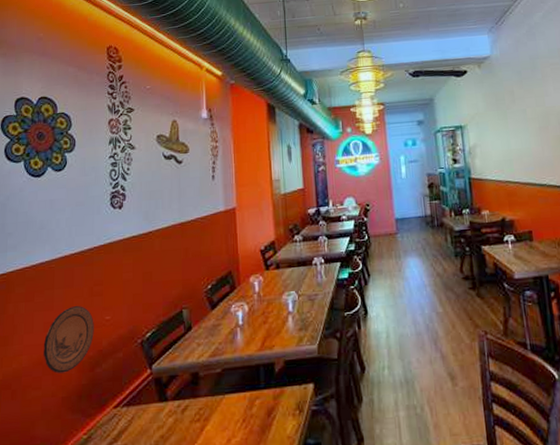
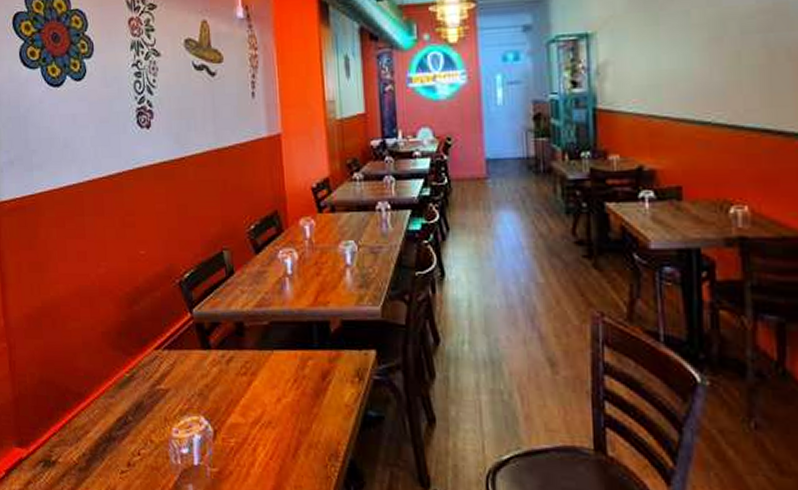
decorative plate: present [43,306,94,374] -> none [78,237,129,307]

